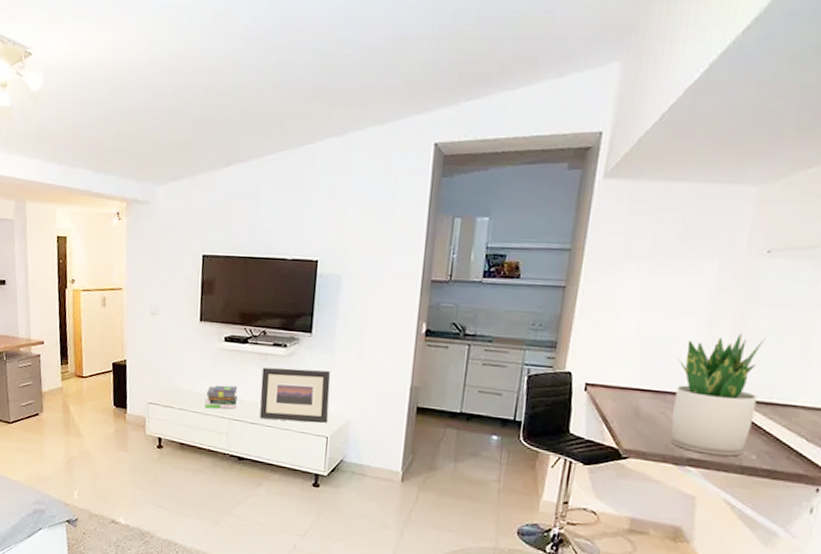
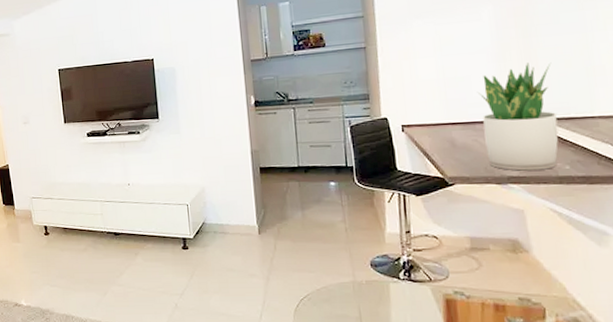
books: present [204,385,238,409] -> none [79,173,106,195]
picture frame: present [259,367,331,423] -> none [122,149,186,198]

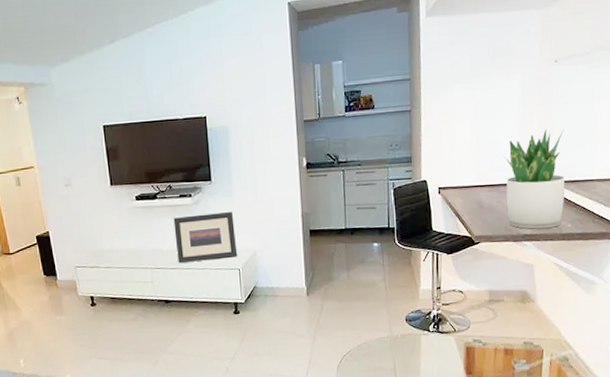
picture frame: none [122,149,186,198] -> present [173,212,238,264]

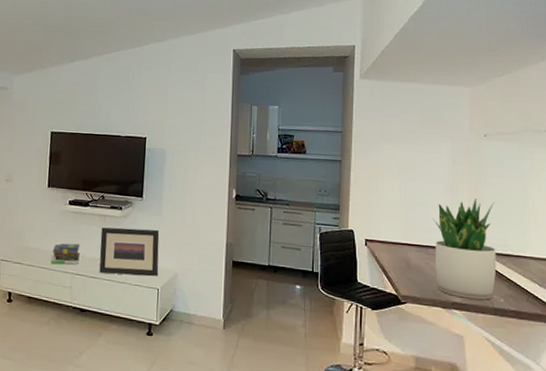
books: none [127,238,156,263] -> present [51,243,80,265]

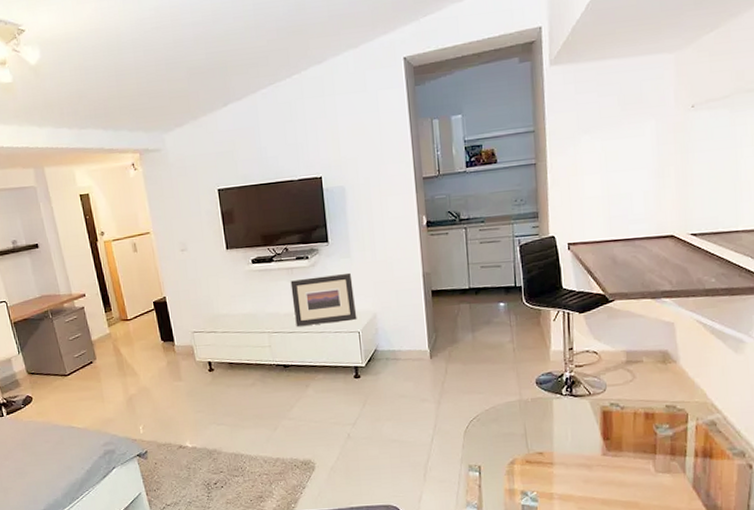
books: present [51,243,80,265] -> none [244,302,274,327]
planter: present [432,198,497,300] -> none [637,178,707,285]

